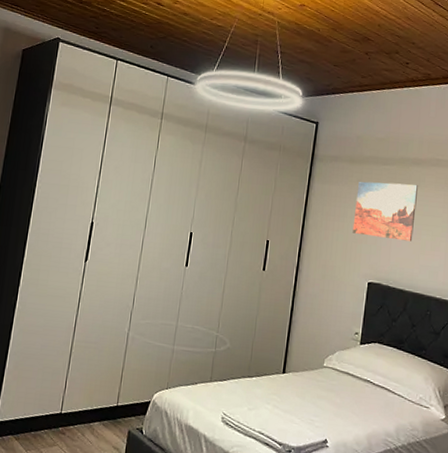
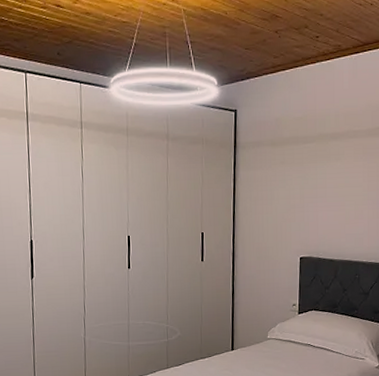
wall art: present [352,181,419,242] -> none [280,158,339,214]

